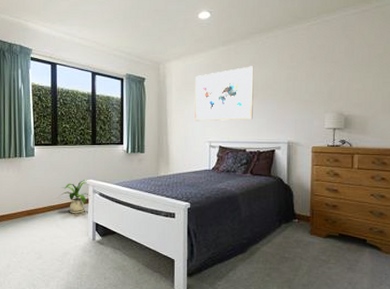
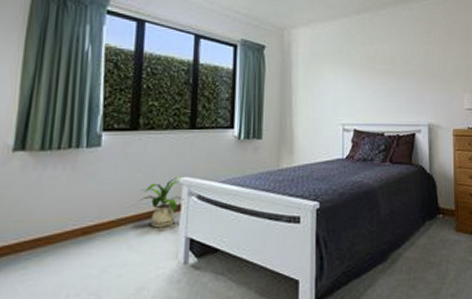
wall art: present [194,66,254,122] -> none [325,38,391,100]

